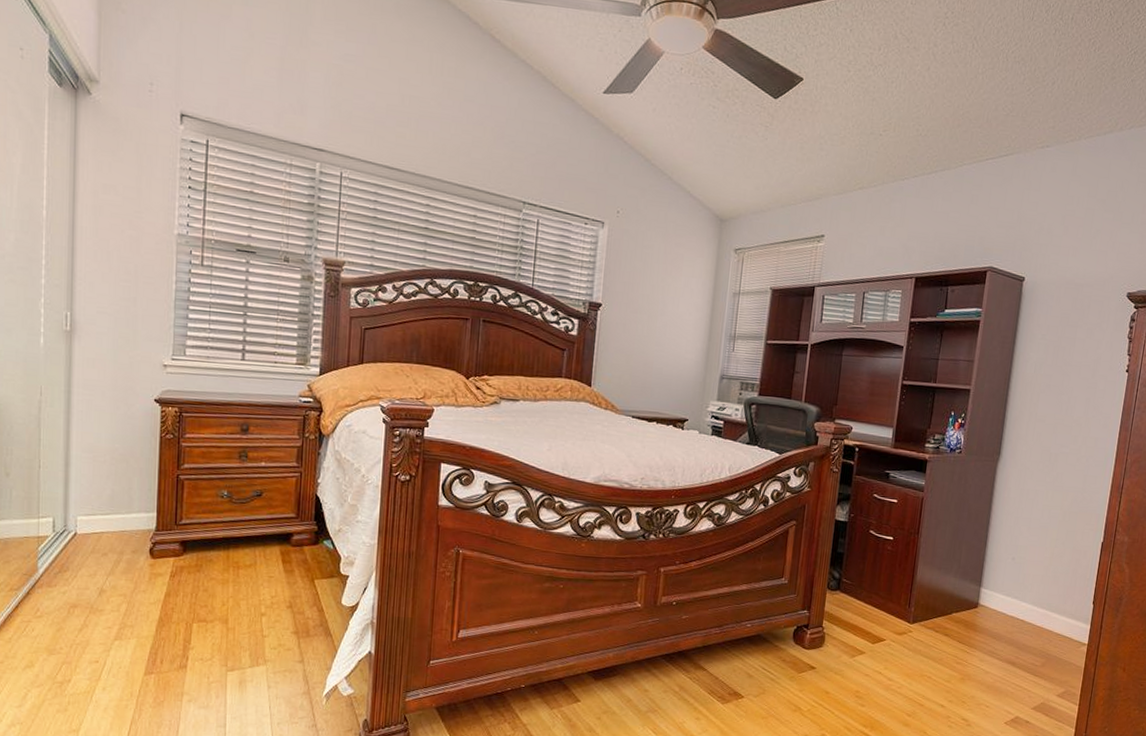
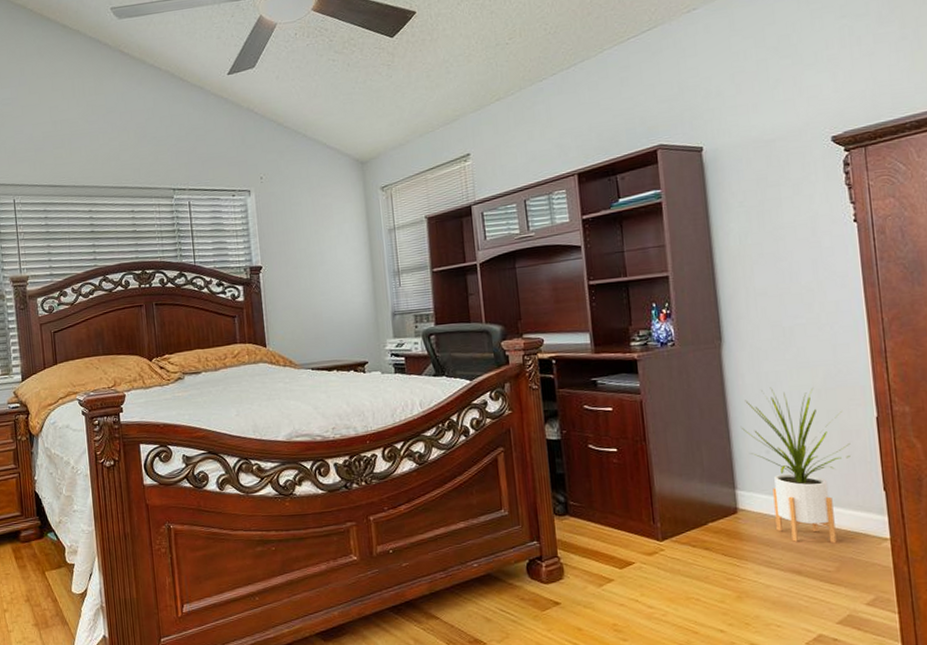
house plant: none [997,503,1078,643] -> present [740,387,851,544]

